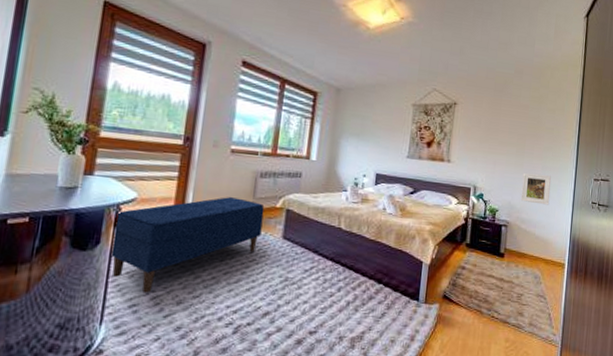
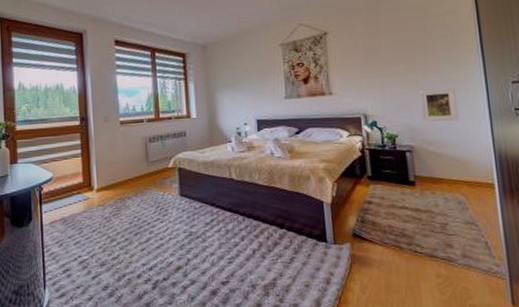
bench: present [111,197,264,293] -> none [39,164,160,259]

